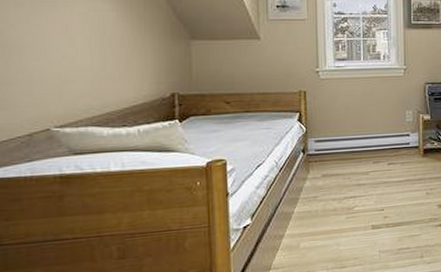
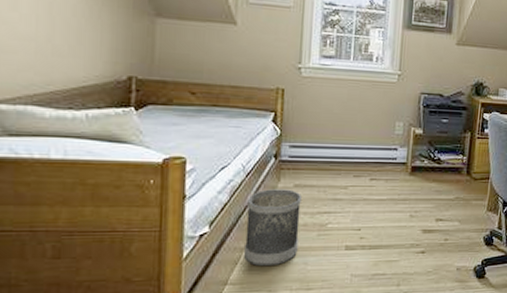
wastebasket: none [282,179,330,250] -> present [243,189,301,267]

